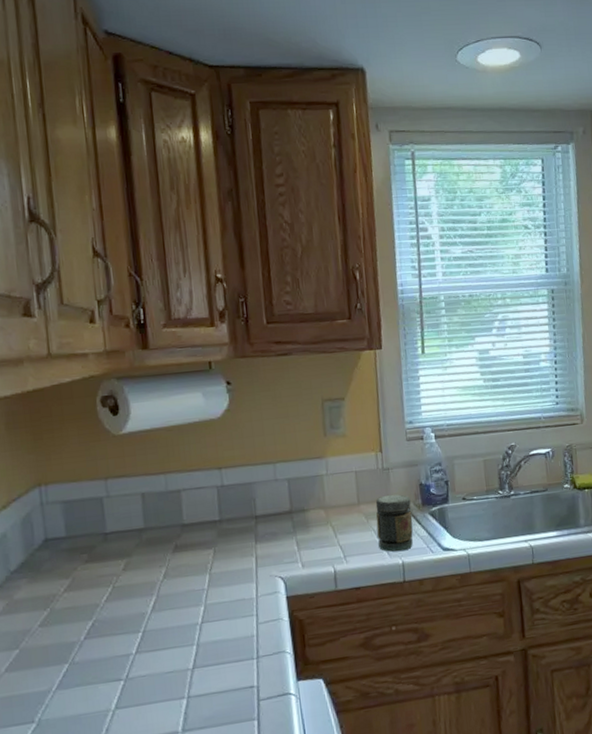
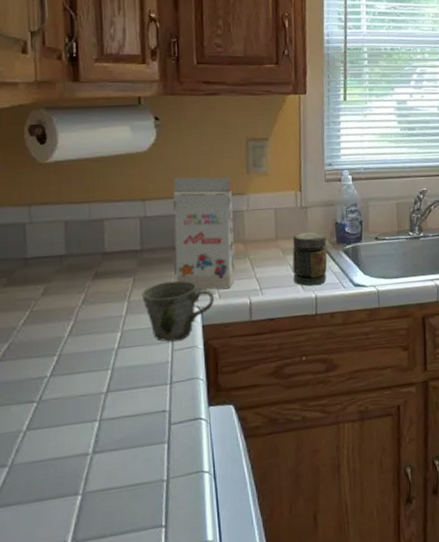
mug: none [222,550,298,615] -> present [141,280,215,342]
gift box: none [249,440,317,560] -> present [173,177,236,290]

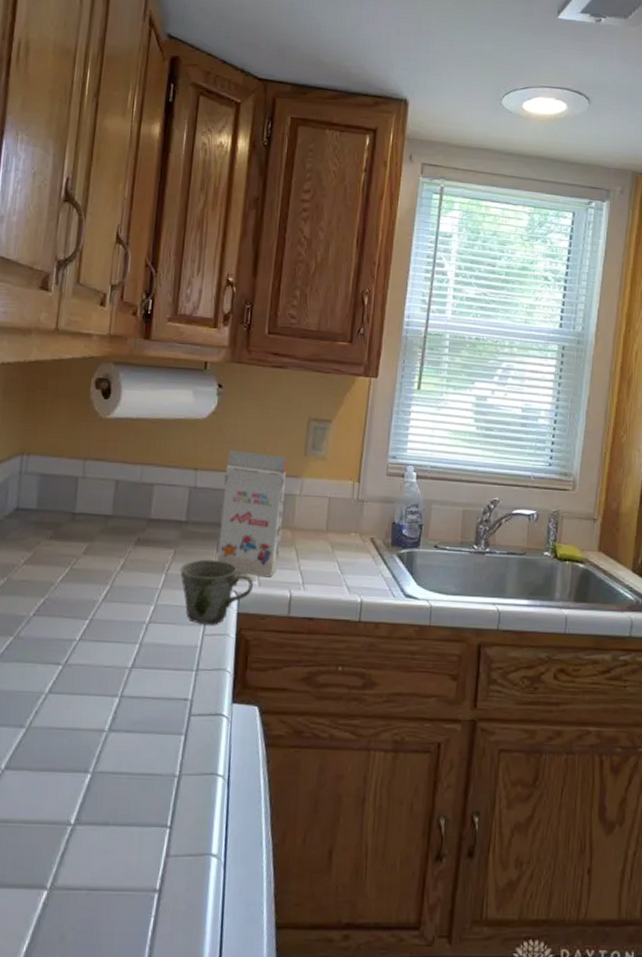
jar: present [292,232,327,286] -> none [339,528,381,589]

